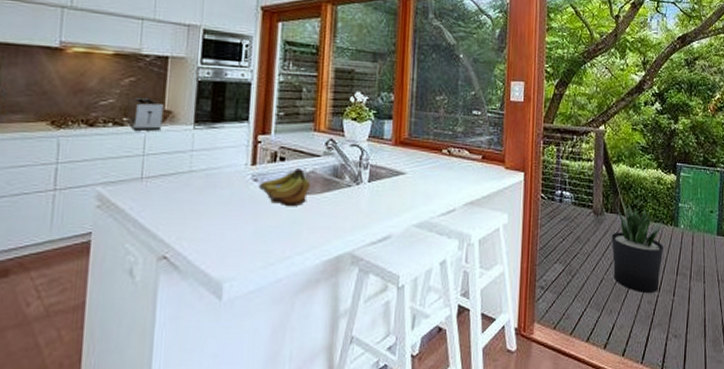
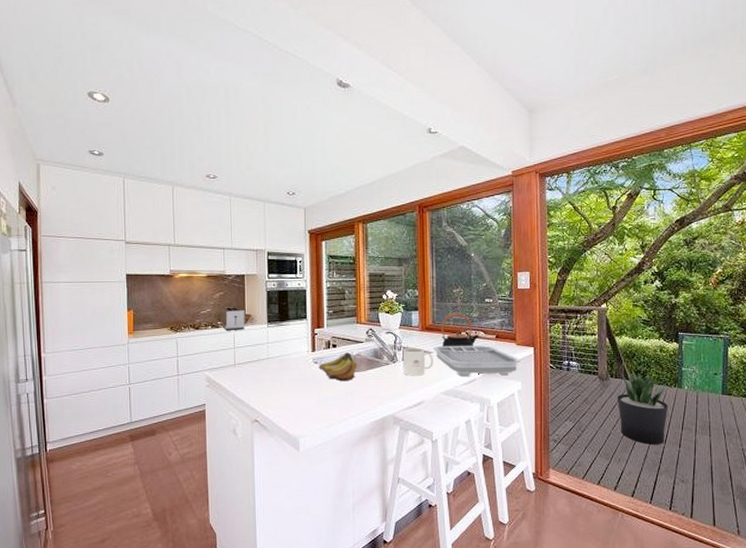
mug: none [368,166,407,204] -> present [402,348,433,377]
dish rack: none [407,165,509,206] -> present [433,345,521,376]
teapot: none [418,126,464,169] -> present [441,313,480,348]

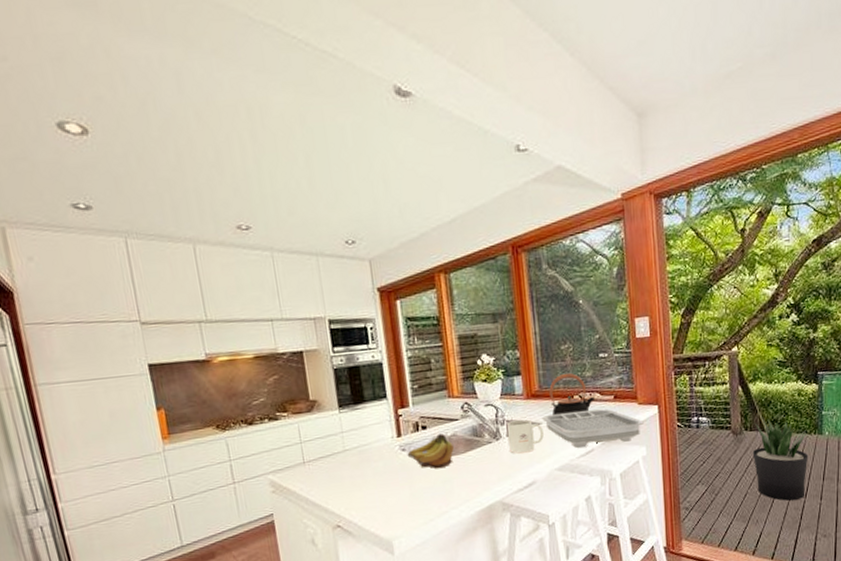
toaster: present [219,306,245,330] -> none [275,390,311,422]

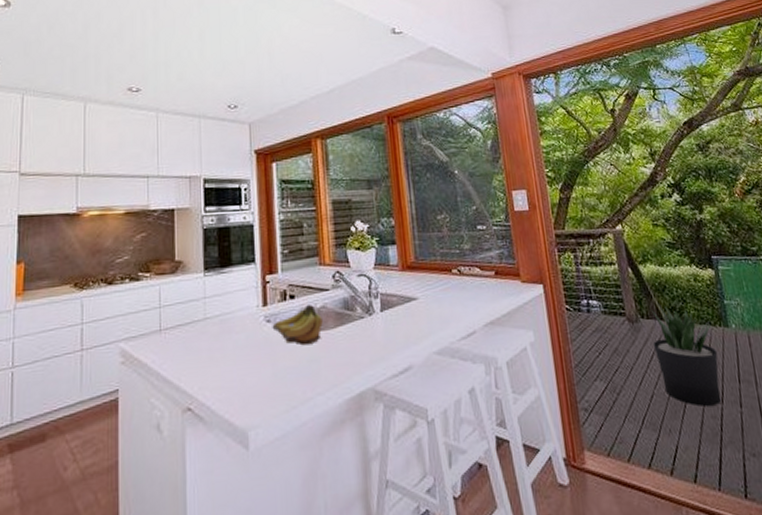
mug: present [506,419,544,455] -> none [380,293,421,333]
dish rack: present [542,409,644,448] -> none [418,285,529,329]
teapot: present [549,373,596,416] -> none [426,245,476,291]

